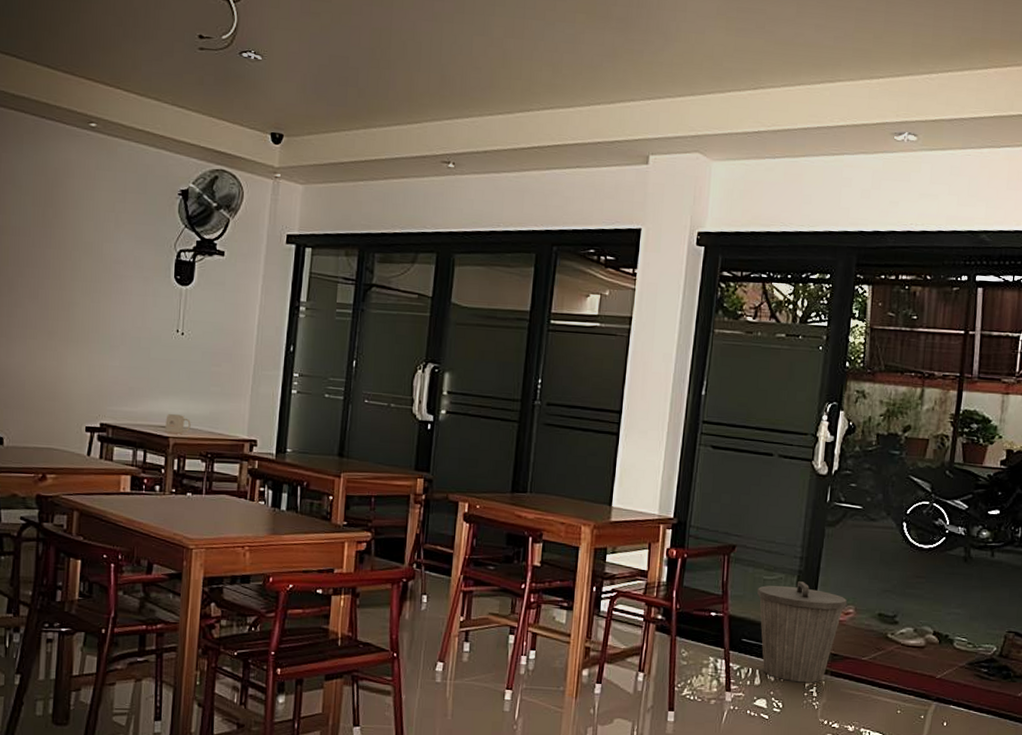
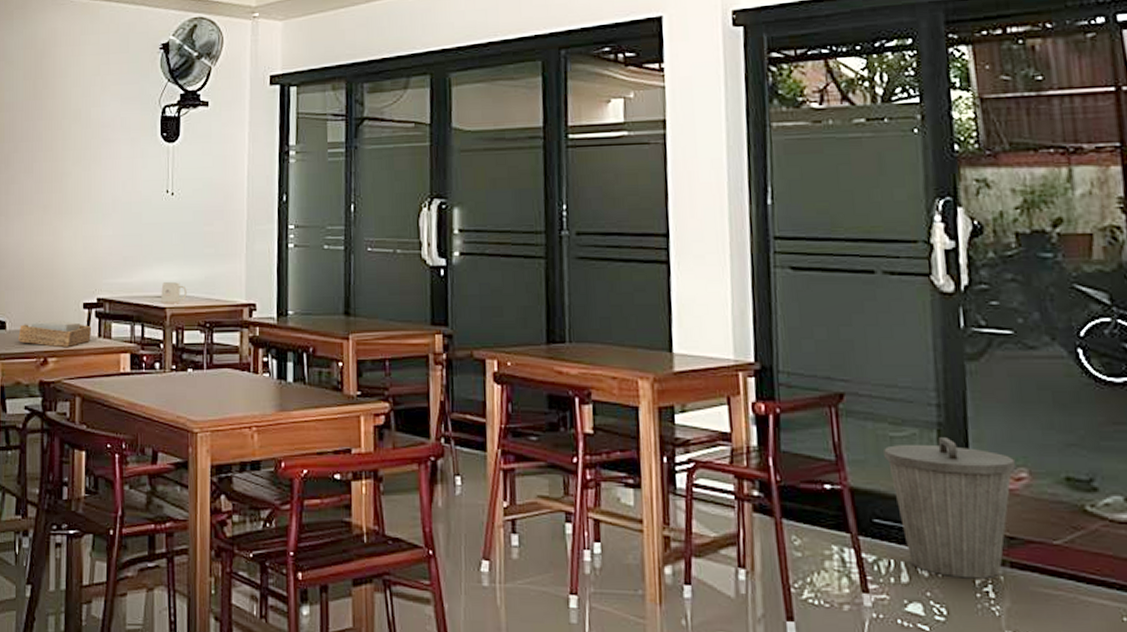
napkin holder: none [16,439,94,467] -> present [18,320,92,348]

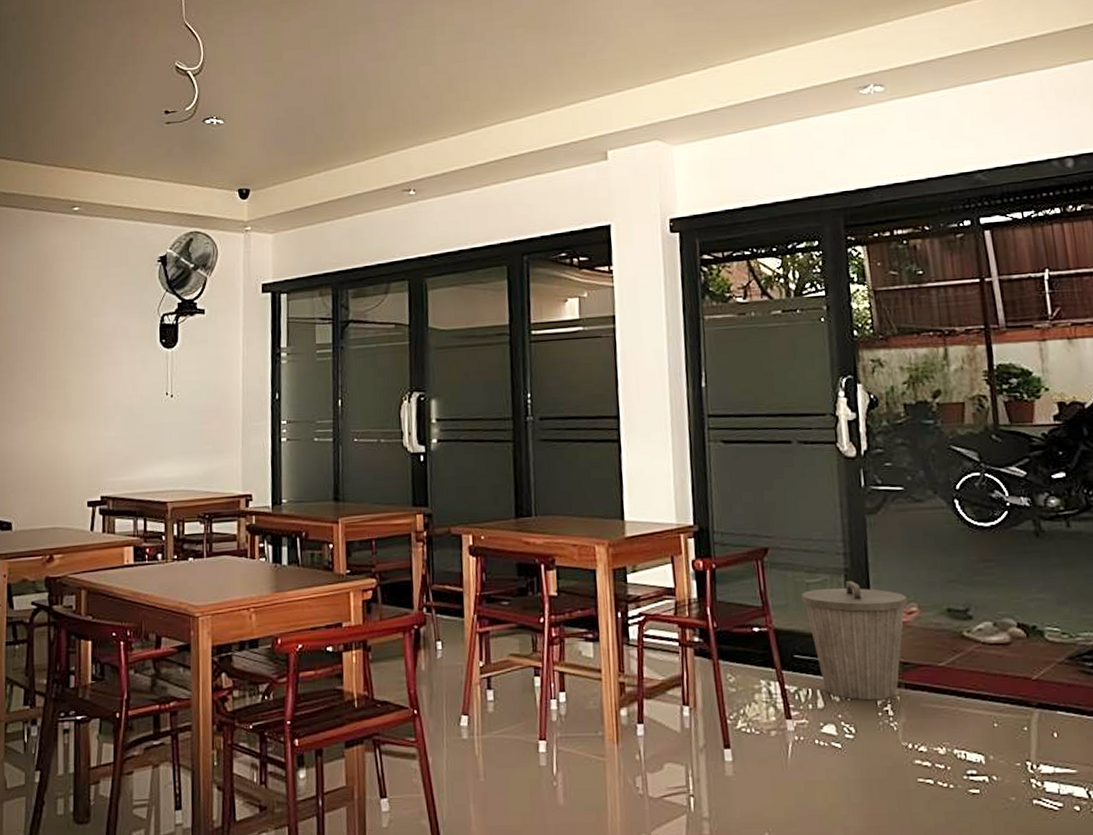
napkin holder: present [18,320,92,348] -> none [24,518,96,545]
mug: present [161,281,187,305] -> none [162,477,187,499]

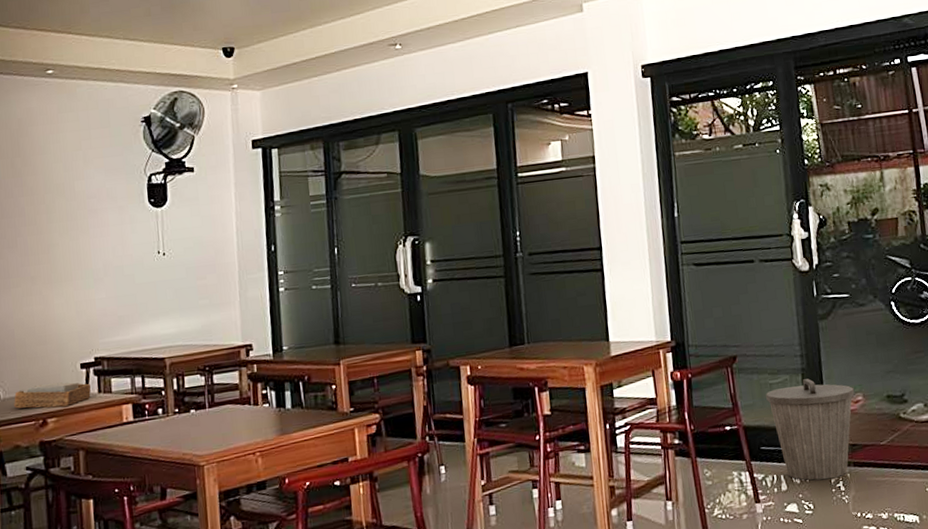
napkin holder: none [24,518,96,545] -> present [14,382,92,409]

